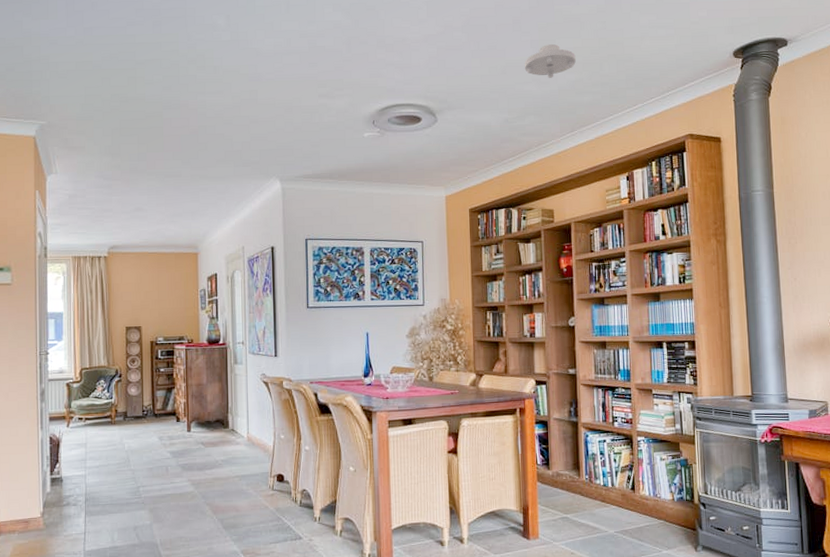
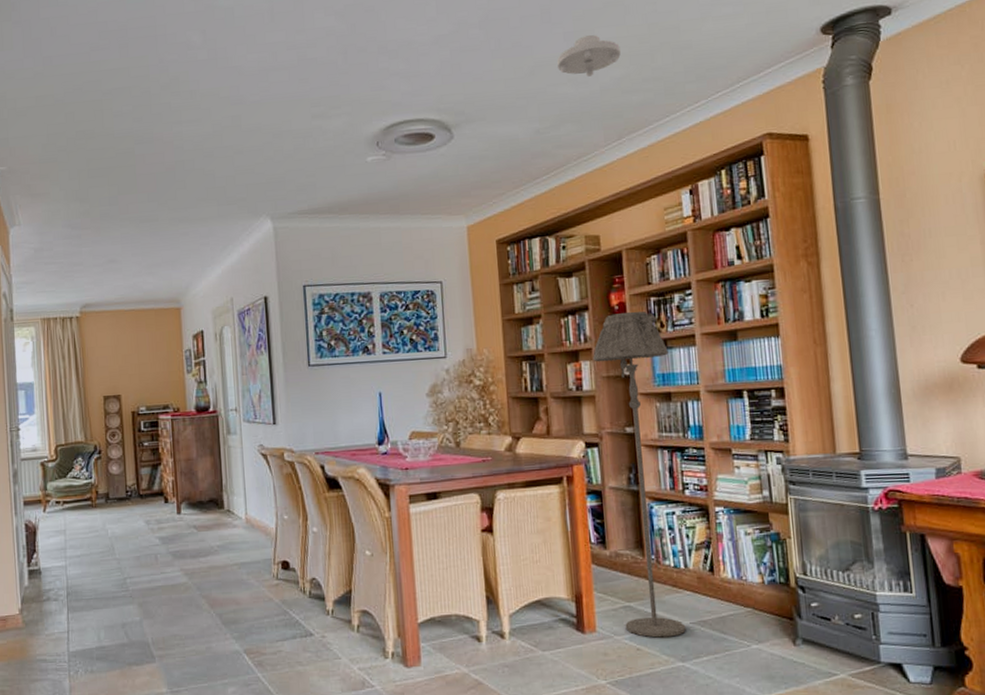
floor lamp: none [544,273,611,544] -> present [593,311,686,638]

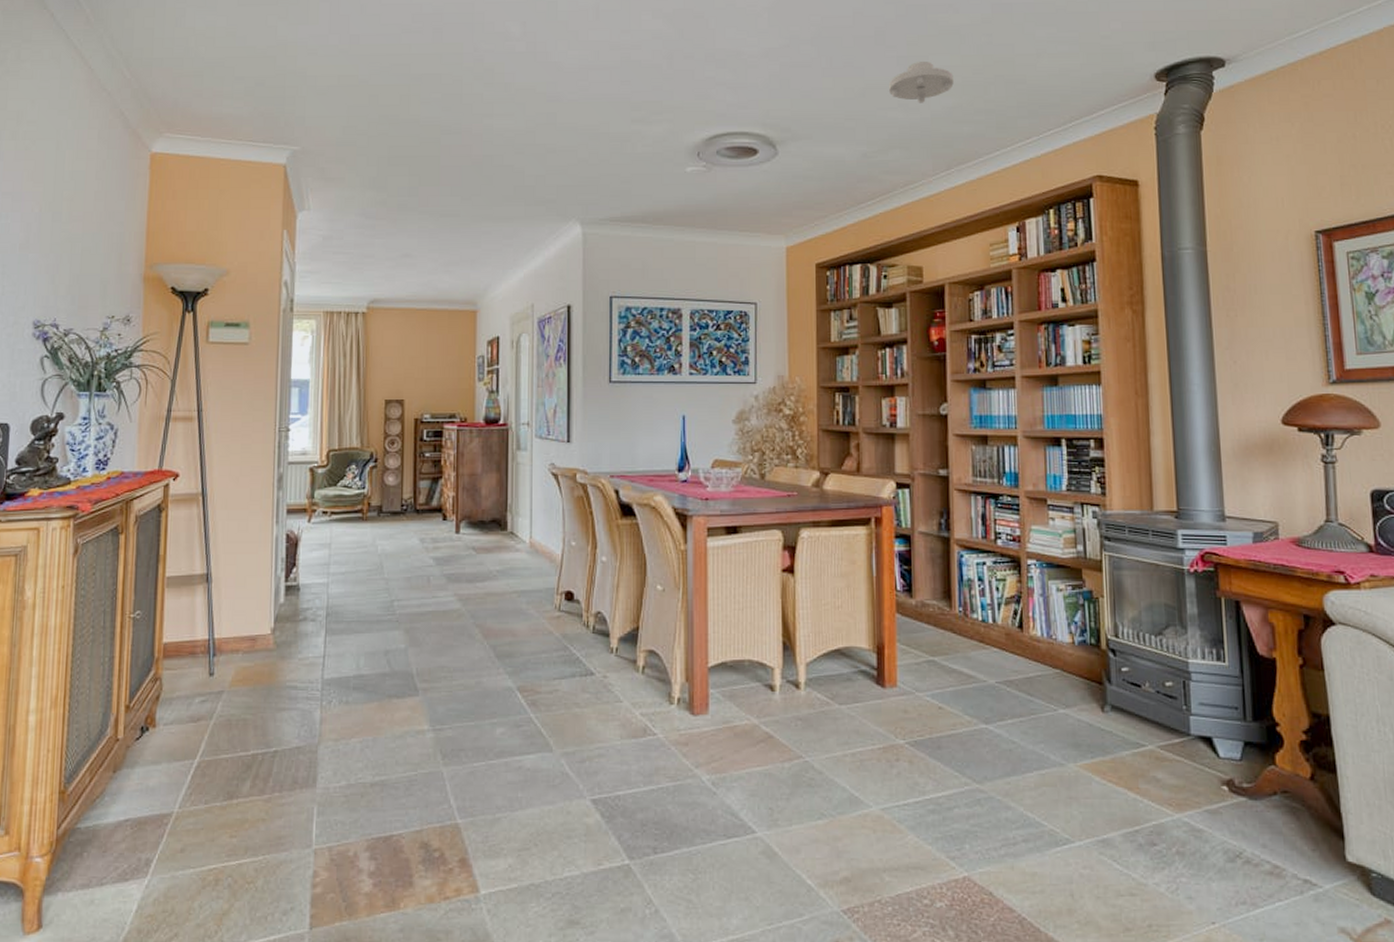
floor lamp: present [593,311,686,638] -> none [909,348,991,696]

